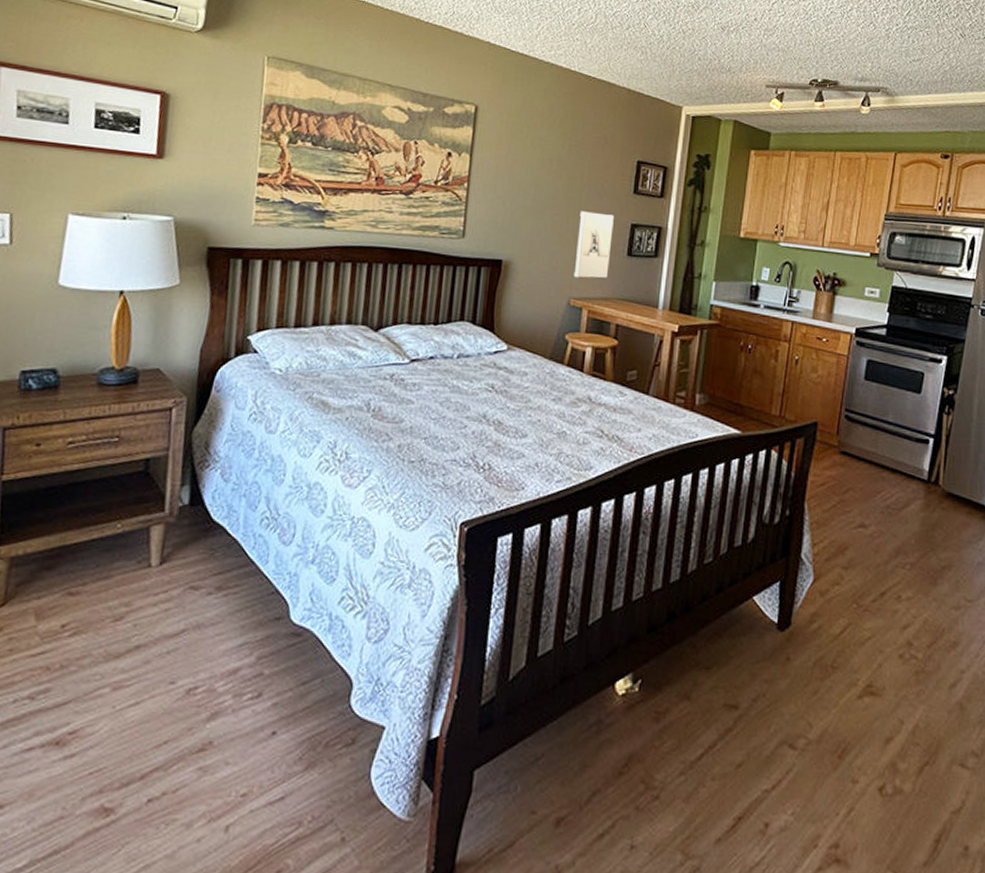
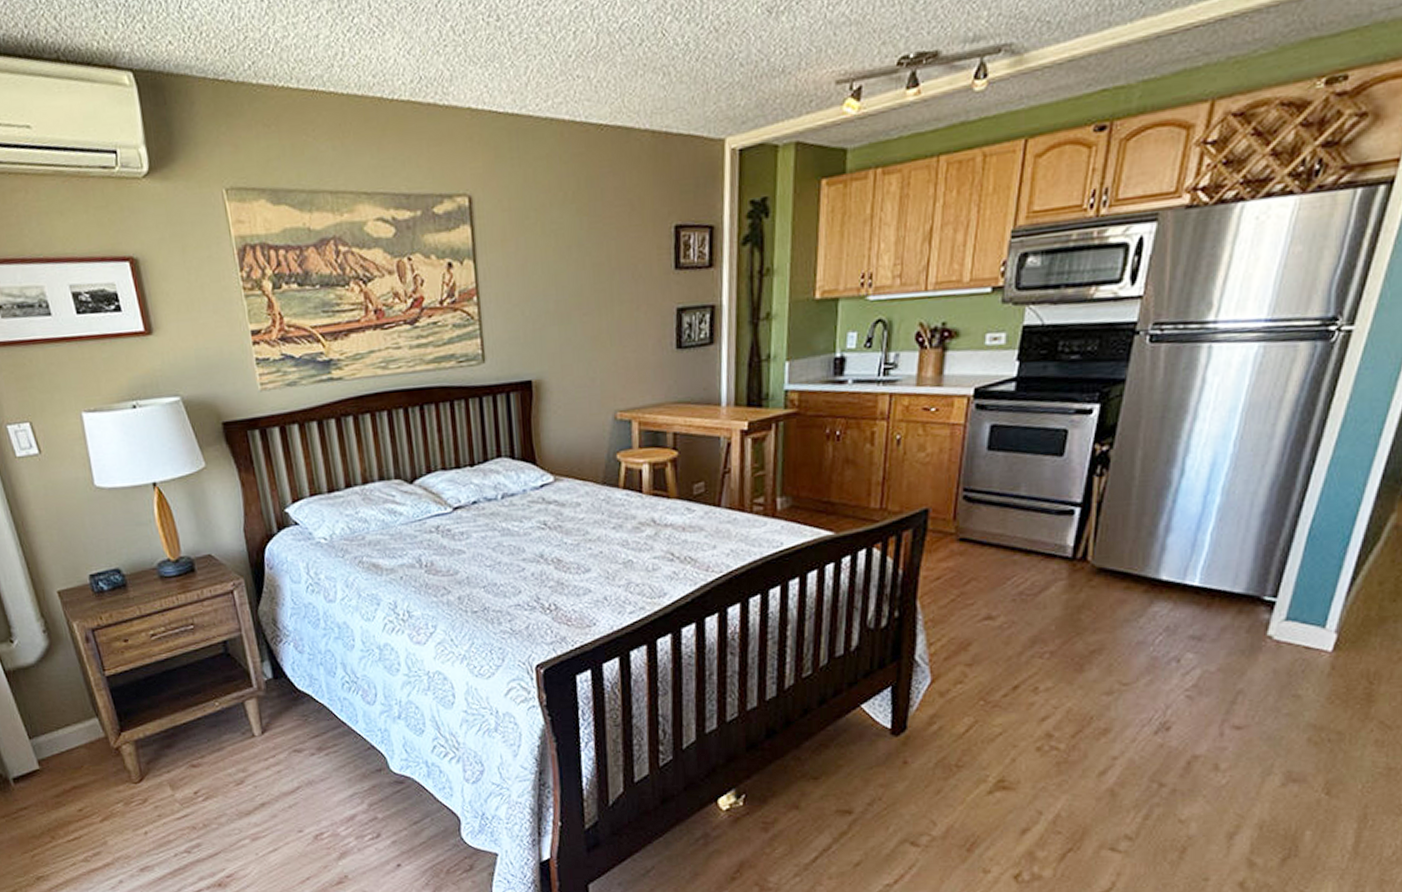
wall sculpture: present [573,211,614,279] -> none [613,301,657,387]

